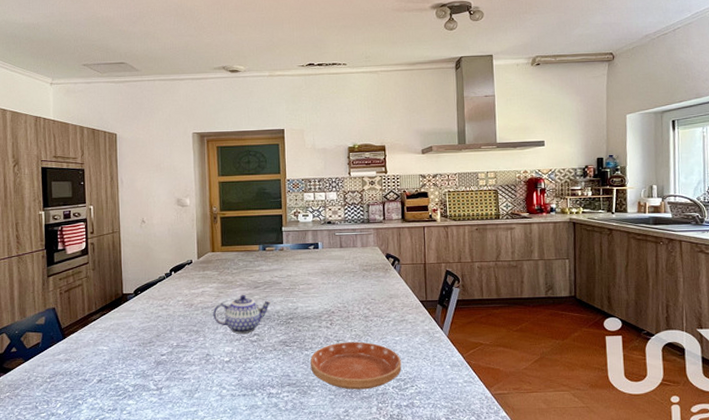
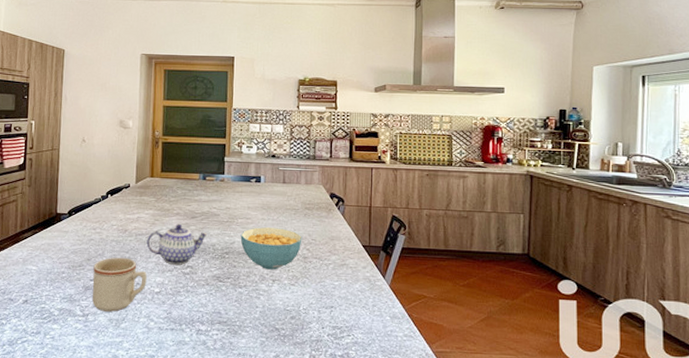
mug: none [163,331,216,384] -> present [92,257,147,312]
cereal bowl: none [303,291,362,331] -> present [240,227,302,270]
saucer: present [310,341,402,390] -> none [243,282,339,335]

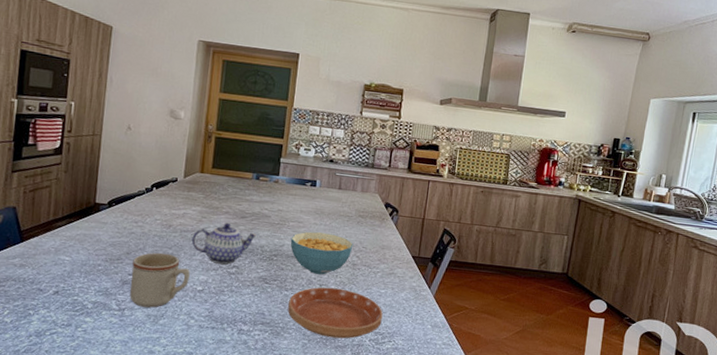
saucer: none [243,282,339,335] -> present [288,287,383,339]

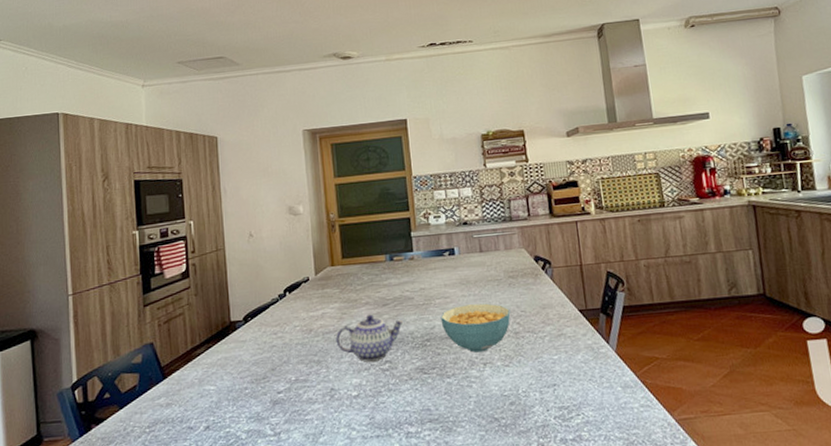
mug: present [130,252,190,308] -> none [279,361,342,427]
saucer: present [288,287,383,339] -> none [454,363,564,424]

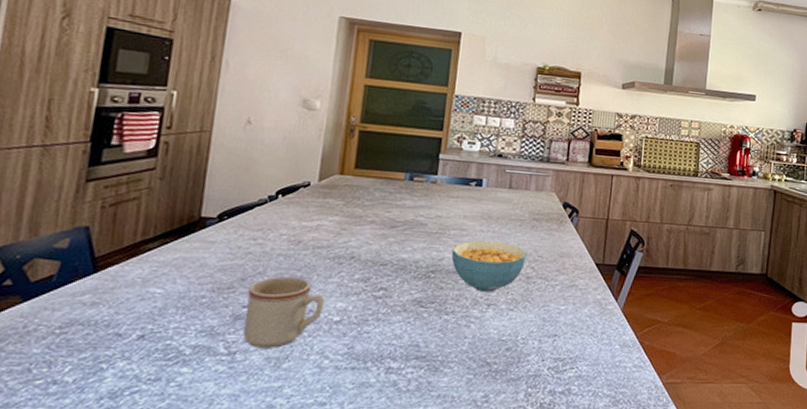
mug: none [279,361,342,427] -> present [243,276,325,348]
teapot: present [335,314,405,362] -> none [327,234,412,287]

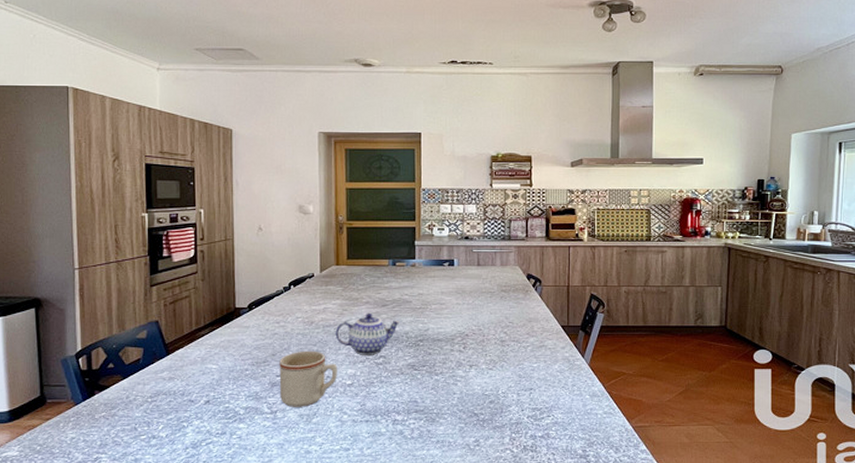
teapot: none [327,234,412,287] -> present [335,312,401,355]
cereal bowl: present [451,240,527,292] -> none [435,312,499,355]

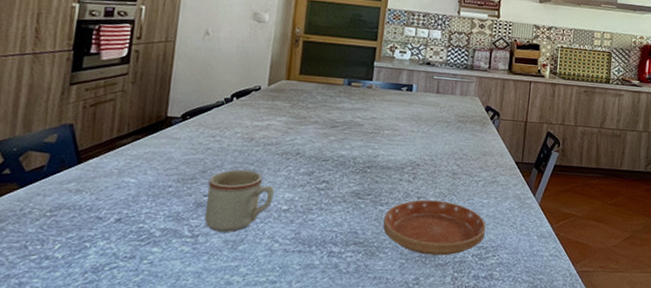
teapot: present [335,312,401,355] -> none [276,133,350,180]
saucer: none [440,367,538,419] -> present [383,199,486,256]

